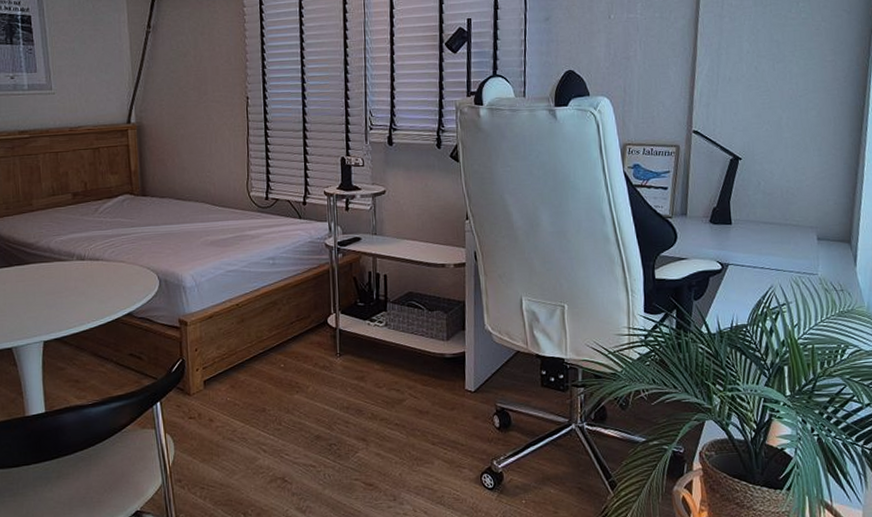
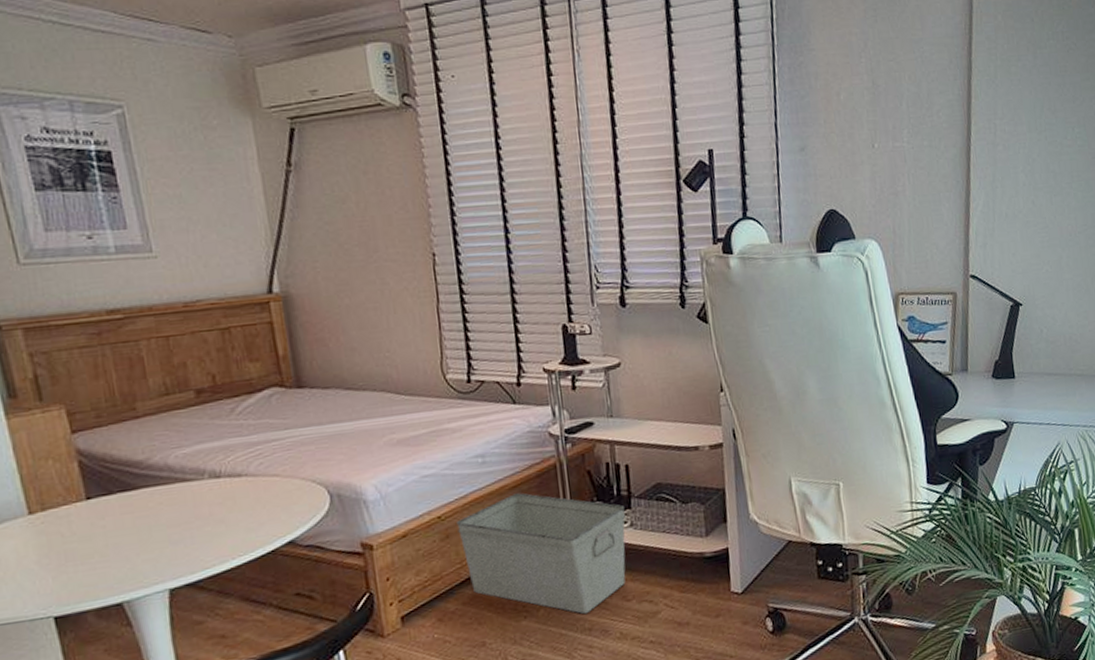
storage bin: none [250,291,382,395] -> present [457,493,626,615]

